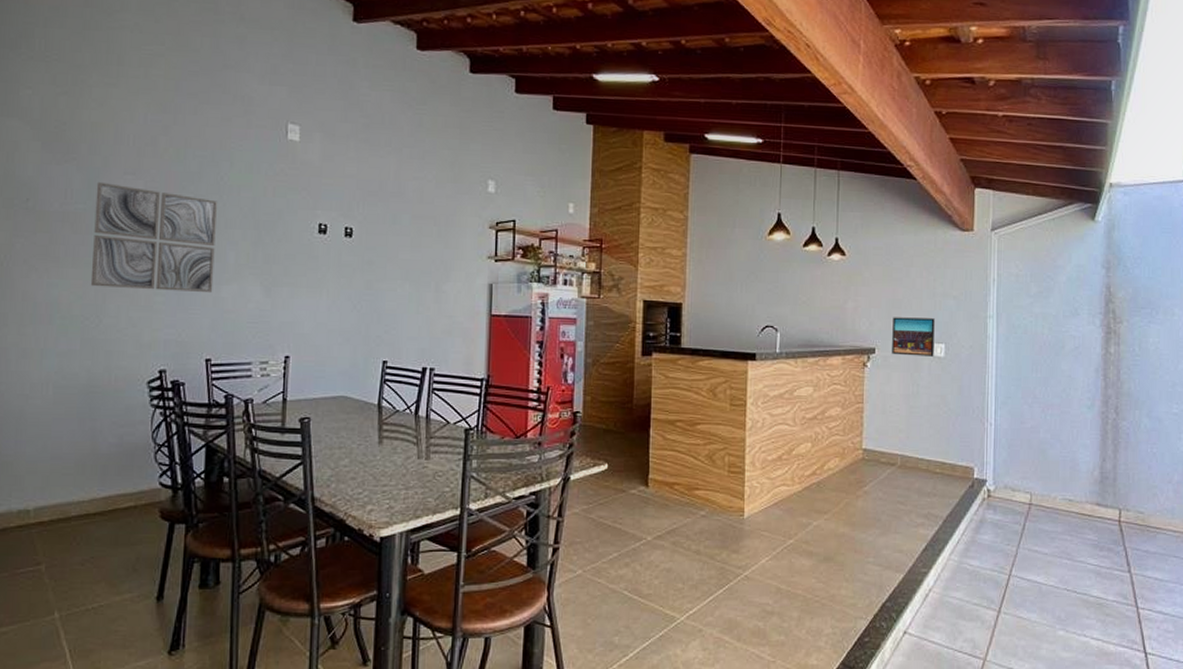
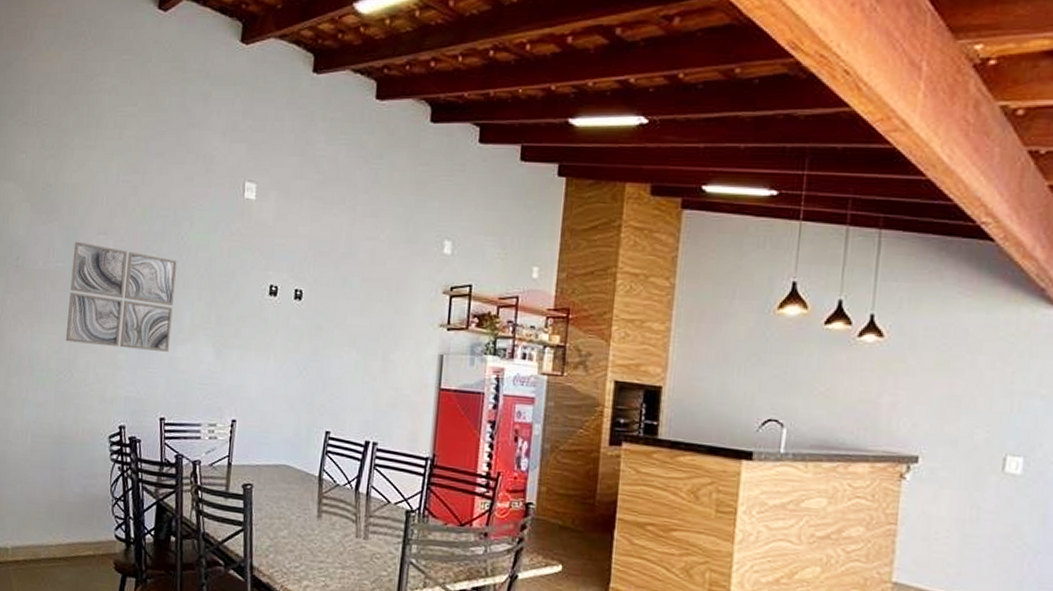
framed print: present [892,317,935,356] -> none [943,418,1010,473]

